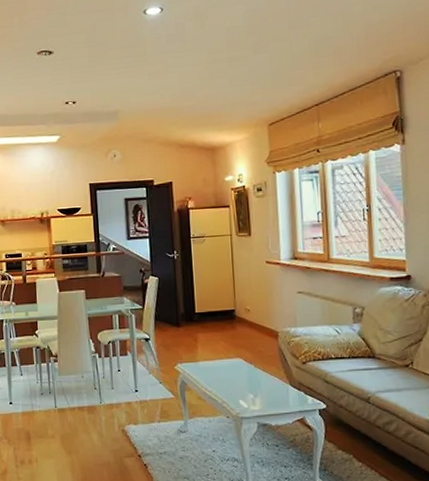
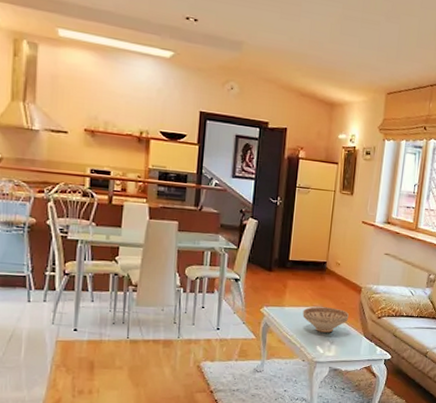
decorative bowl: none [218,357,269,385] -> present [302,306,349,333]

